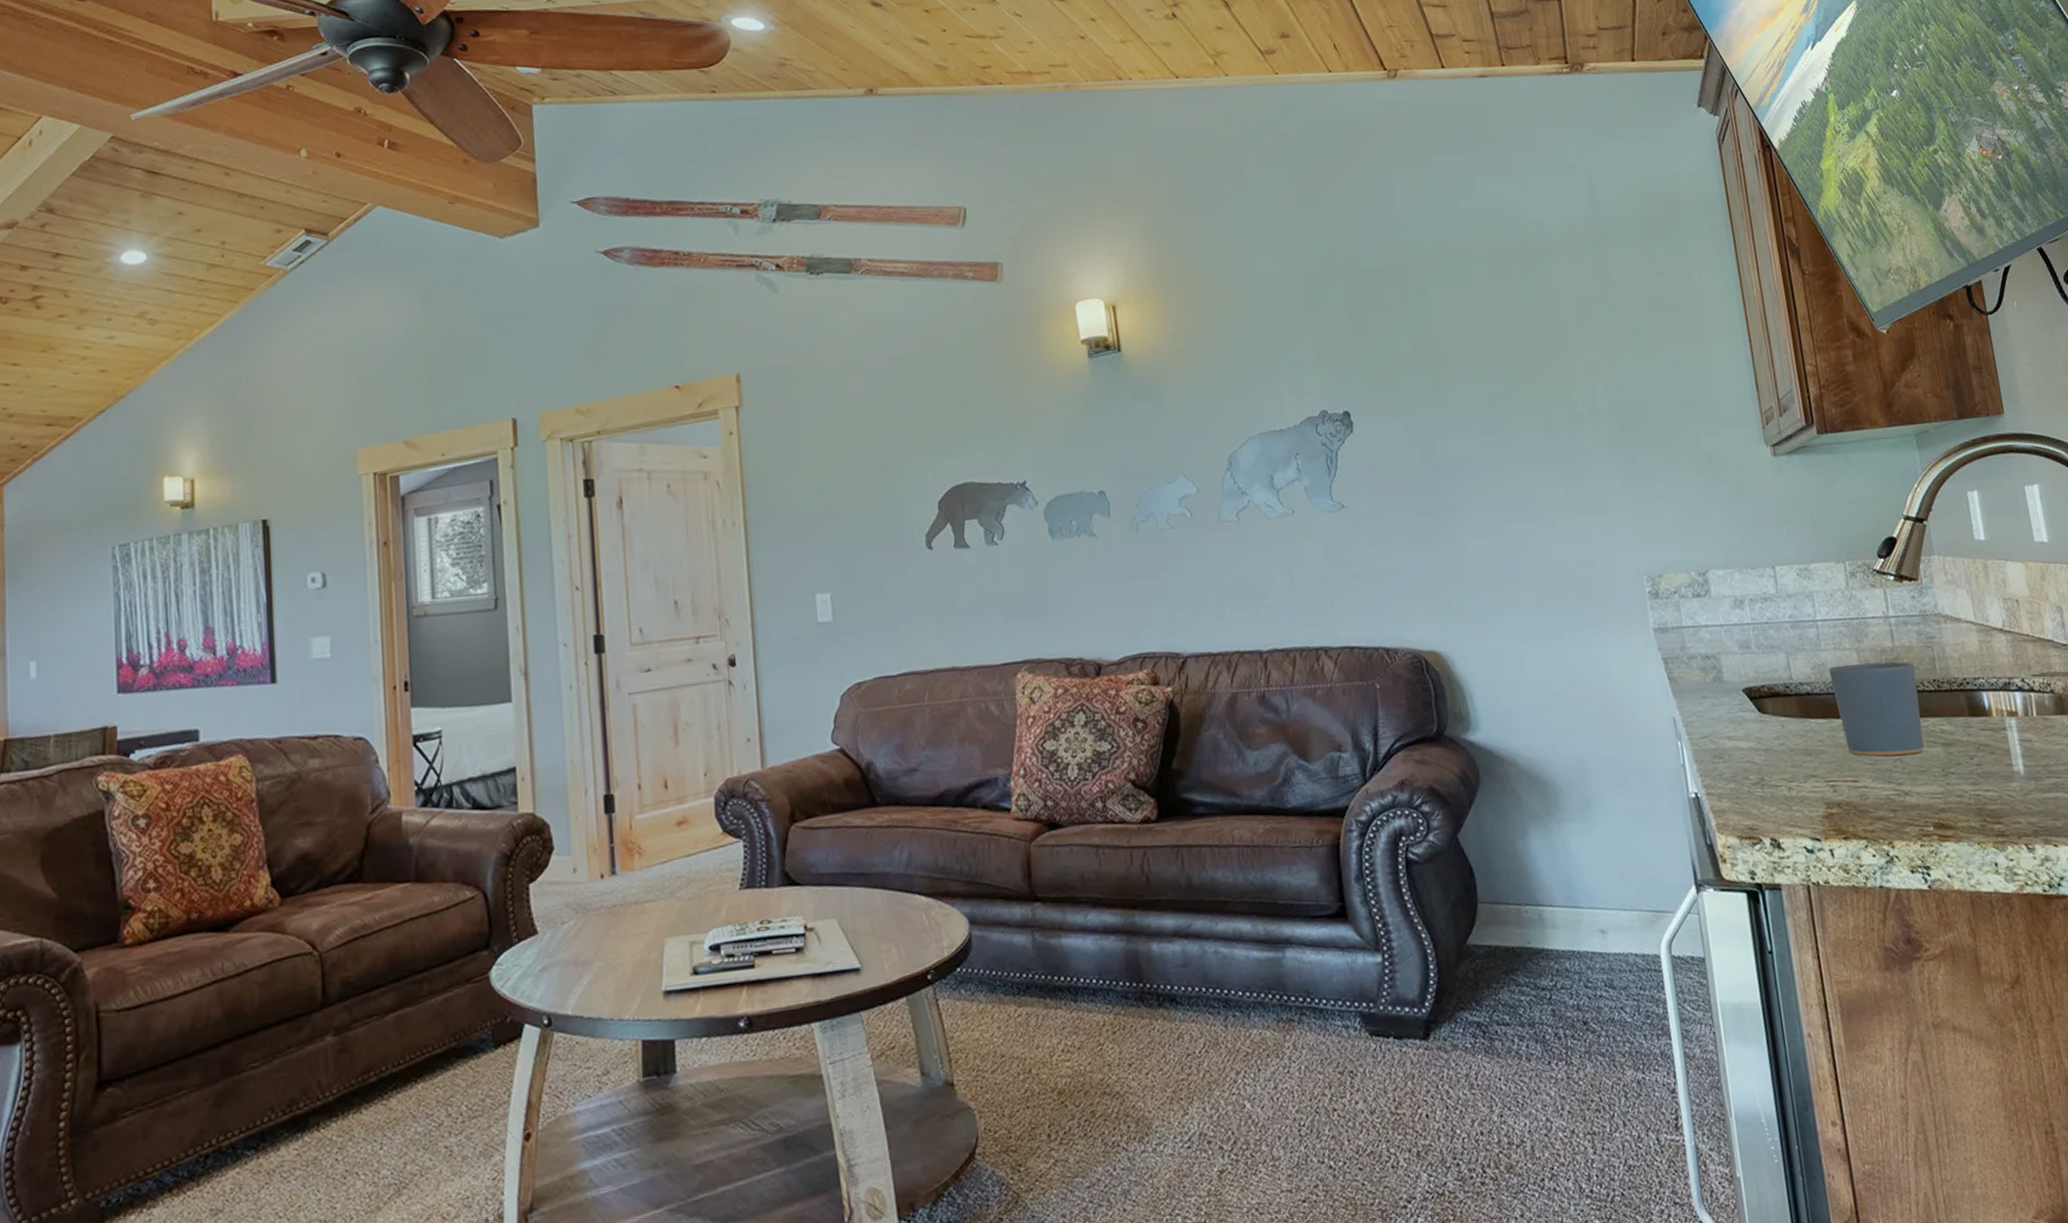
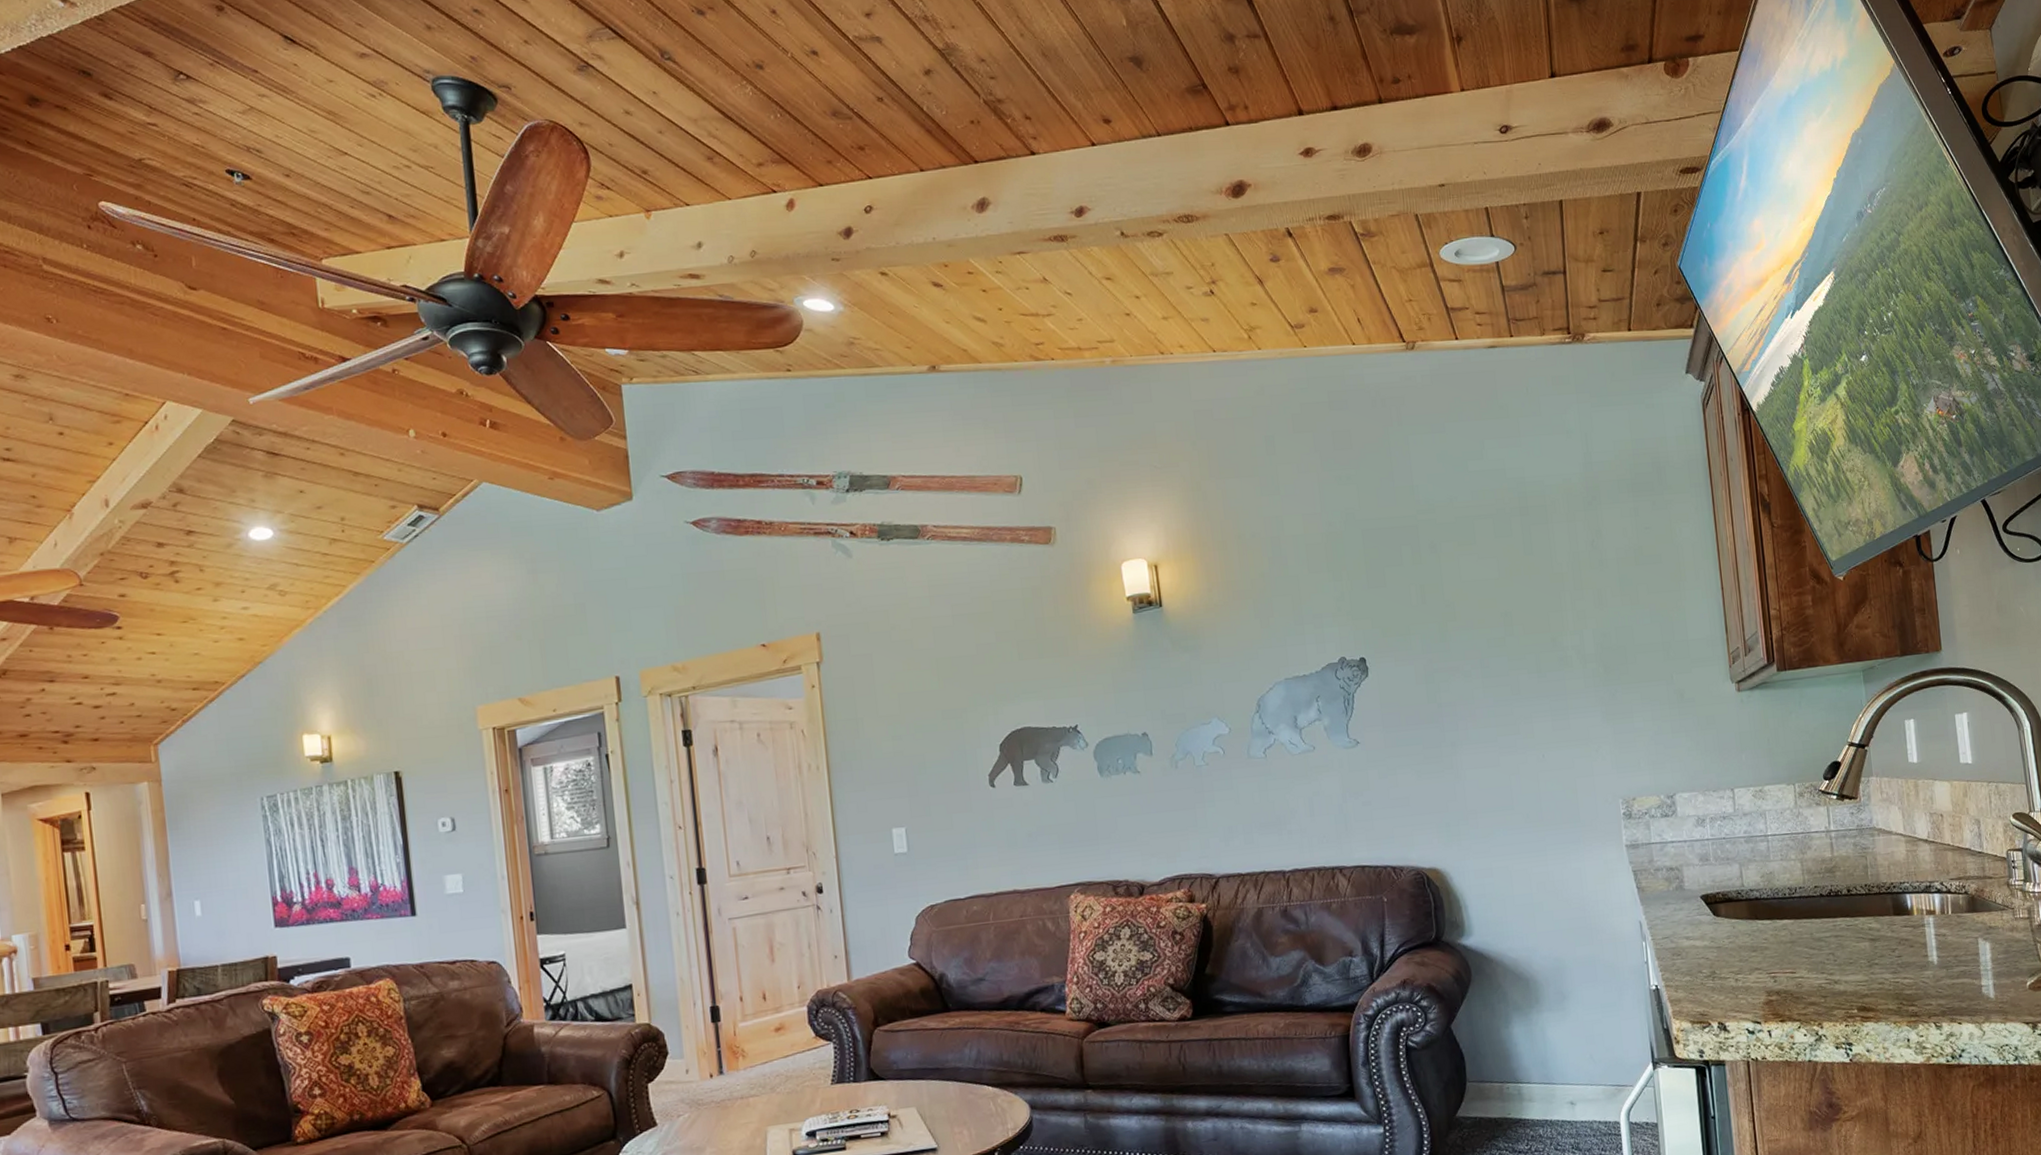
mug: present [1828,662,1924,757] -> none [1775,870,1854,952]

